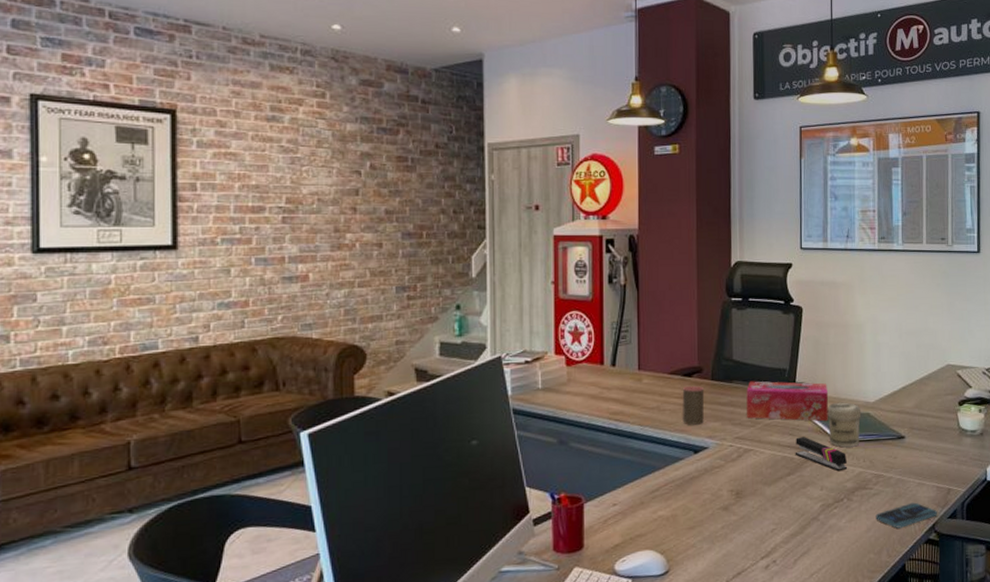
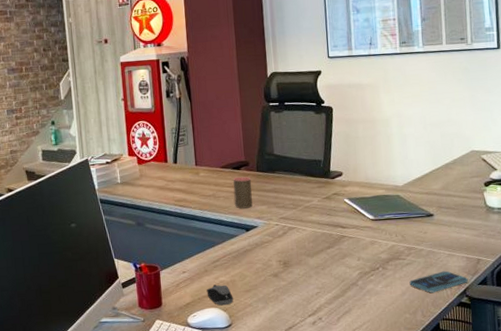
computer mouse: none [641,520,673,547] -> present [206,284,233,306]
tissue box: present [746,381,829,422] -> none [287,171,361,203]
stapler: present [795,437,848,472] -> none [333,216,382,245]
jar: present [828,402,862,448] -> none [360,186,392,225]

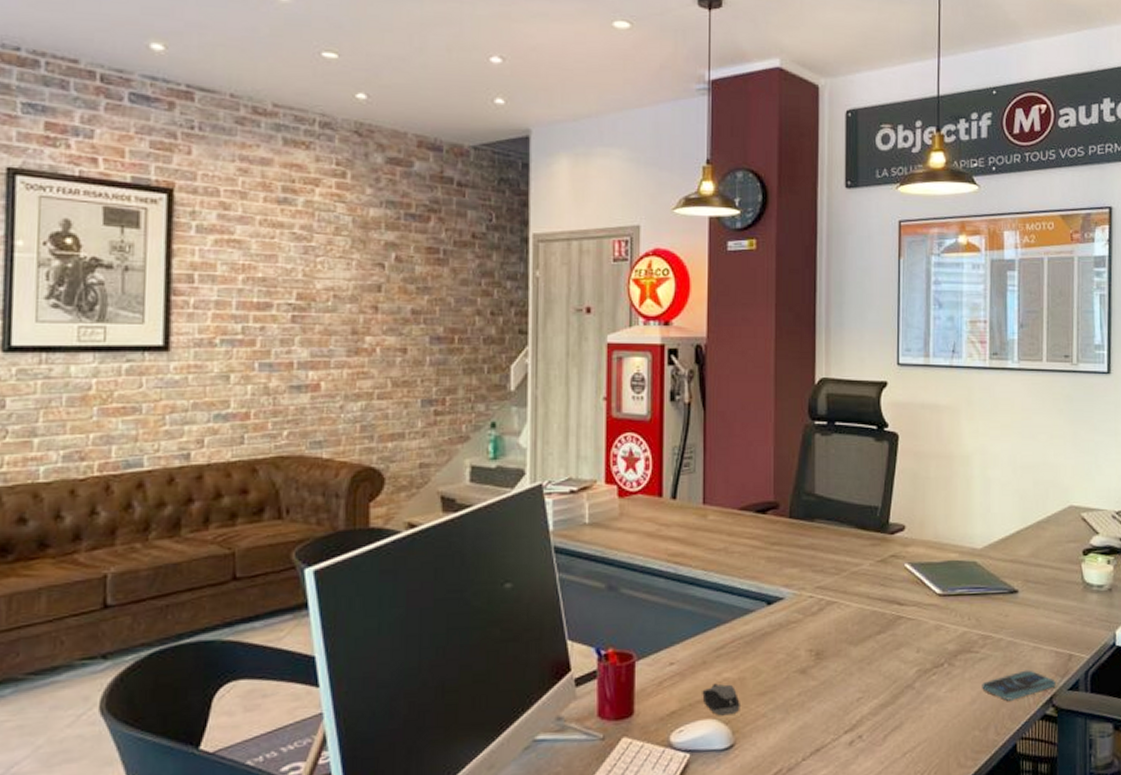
cup: present [232,176,253,209] -> none [754,524,781,571]

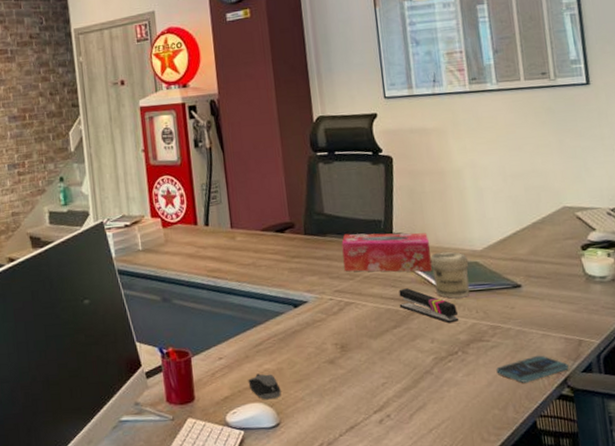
tissue box: none [830,520,928,571] -> present [341,233,432,272]
stapler: none [887,588,950,631] -> present [399,288,459,324]
jar: none [927,548,967,602] -> present [431,251,470,299]

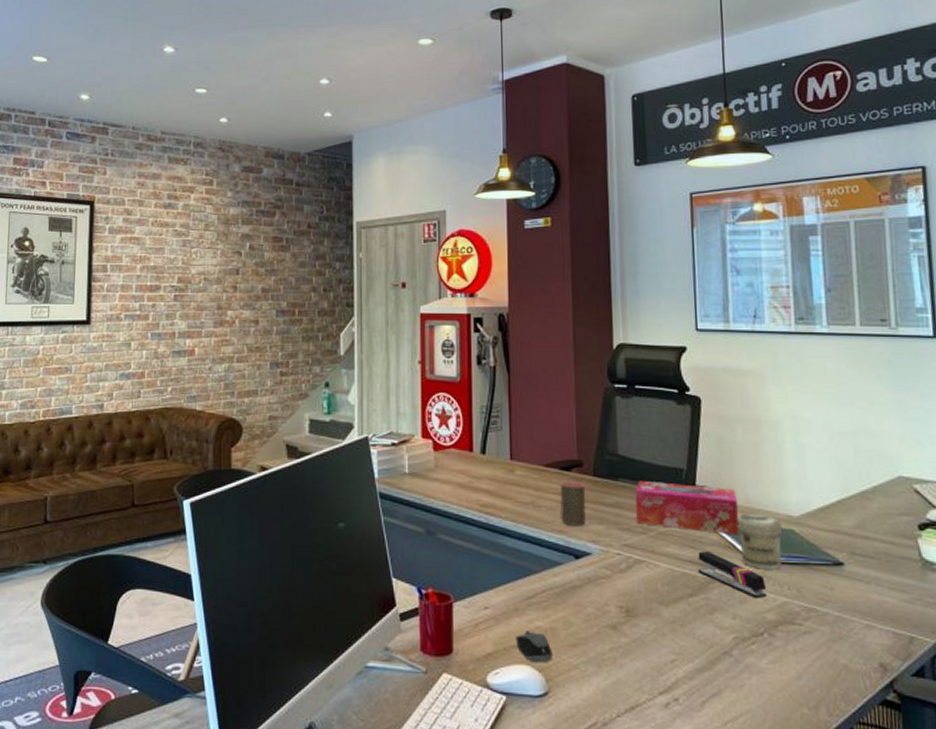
cup: none [276,241,301,280] -> present [560,480,586,526]
smartphone: present [496,355,569,383] -> none [808,649,896,680]

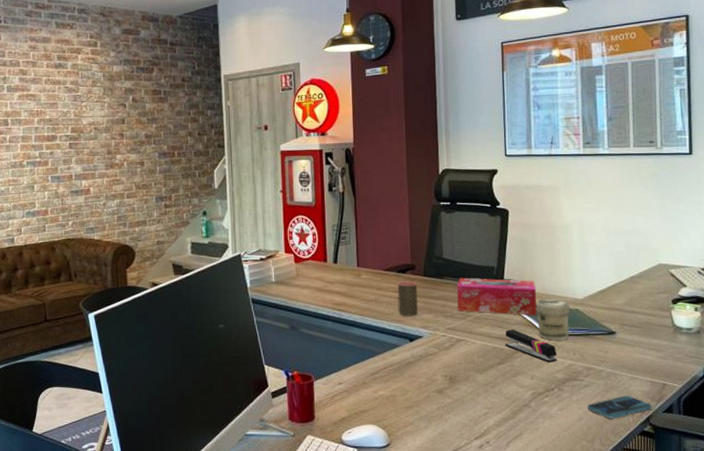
computer mouse: present [515,631,553,663] -> none [364,399,393,423]
smartphone: none [808,649,896,680] -> present [587,395,652,419]

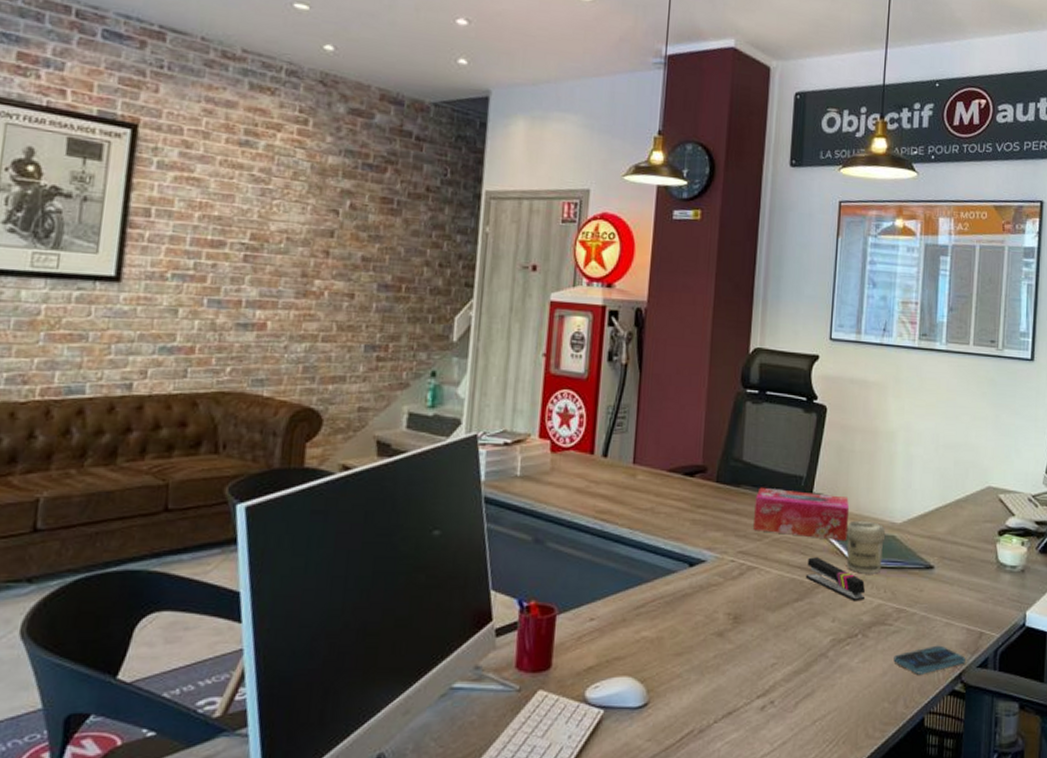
cup: present [397,281,418,316] -> none [679,486,707,533]

